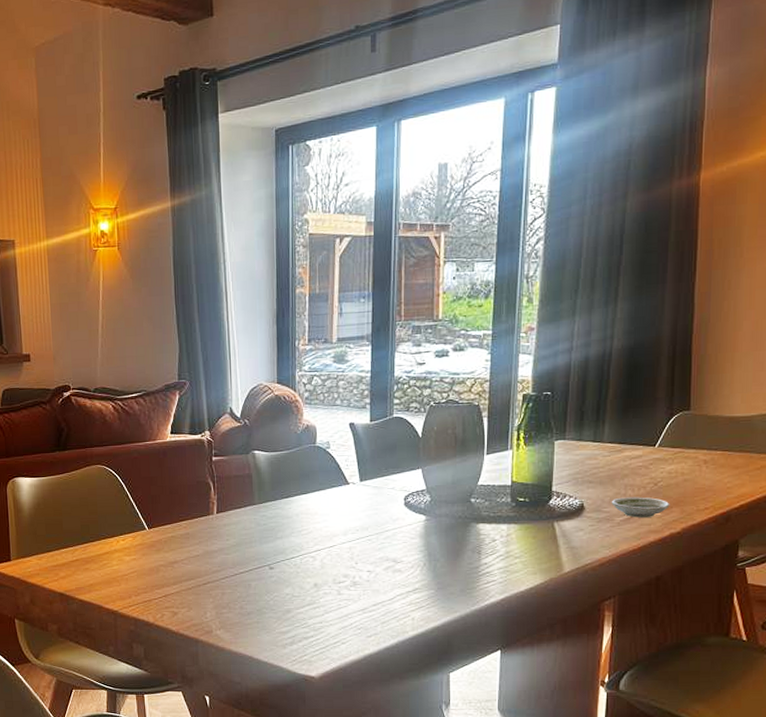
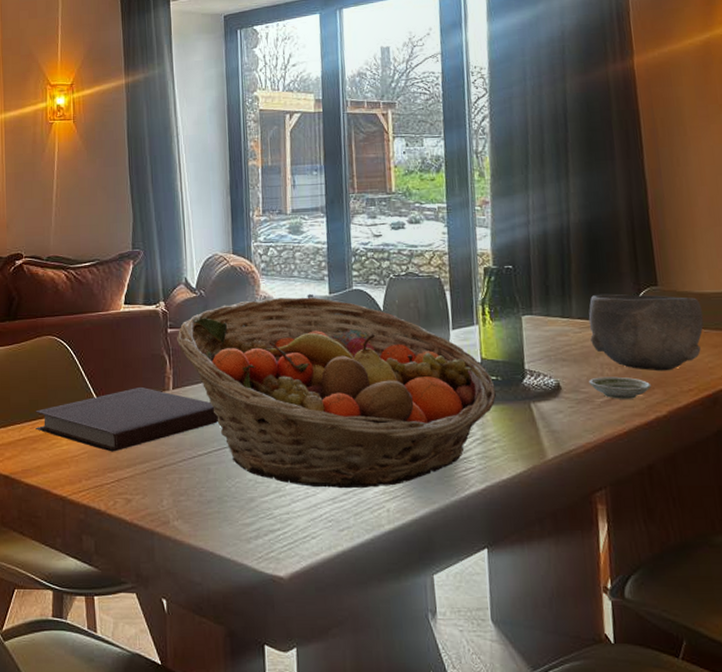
notebook: none [87,511,260,571] -> present [35,386,219,452]
fruit basket: none [221,424,523,601] -> present [177,297,497,489]
bowl: none [618,418,730,492] -> present [588,293,704,372]

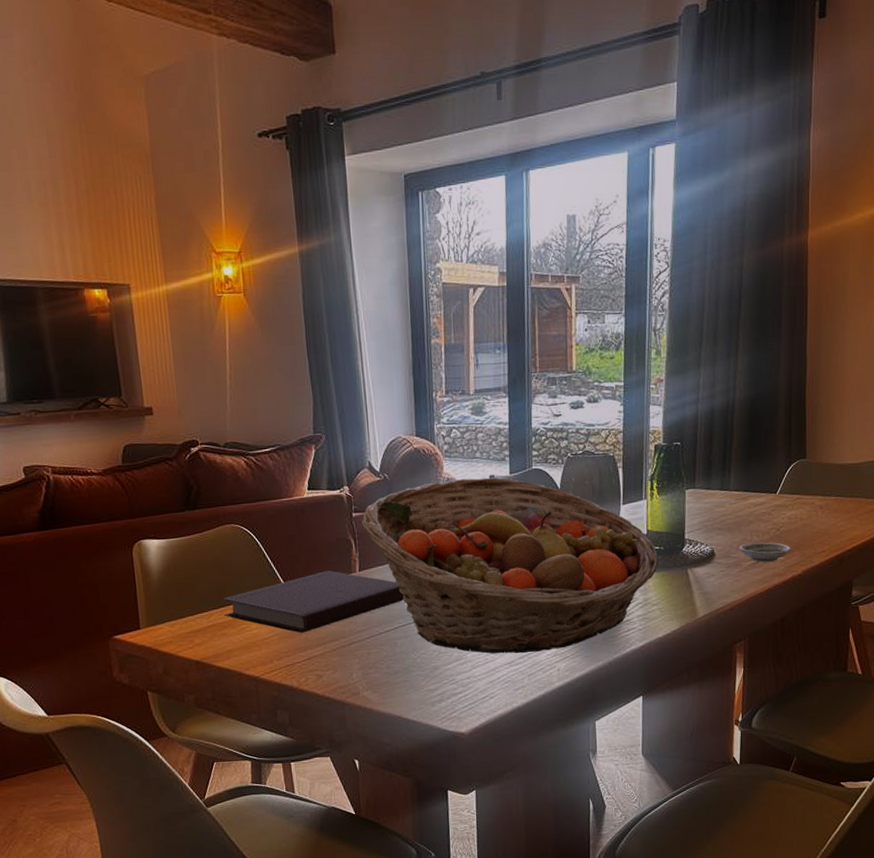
bowl: present [588,293,704,372] -> none [744,467,842,536]

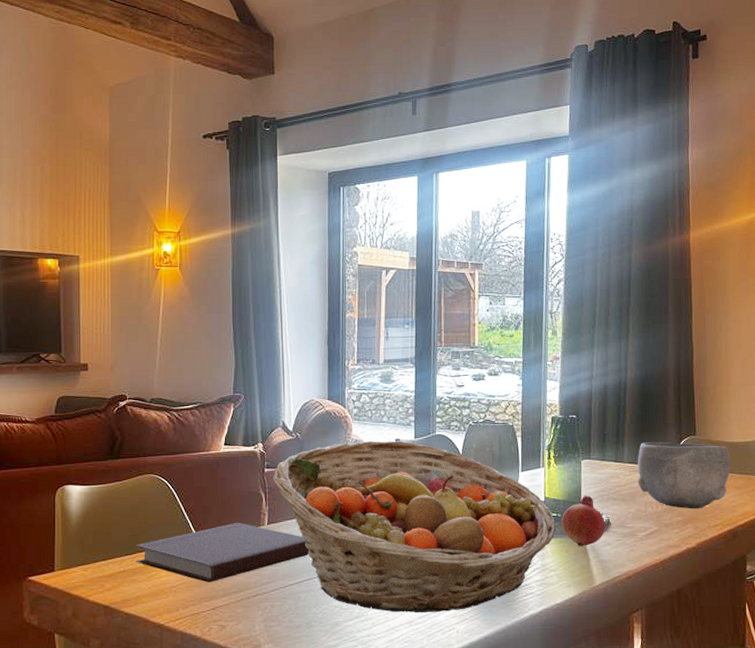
fruit: none [664,525,710,579] -> present [561,494,606,546]
saucer: present [739,542,790,562] -> none [634,513,684,533]
bowl: none [744,467,842,536] -> present [637,441,731,509]

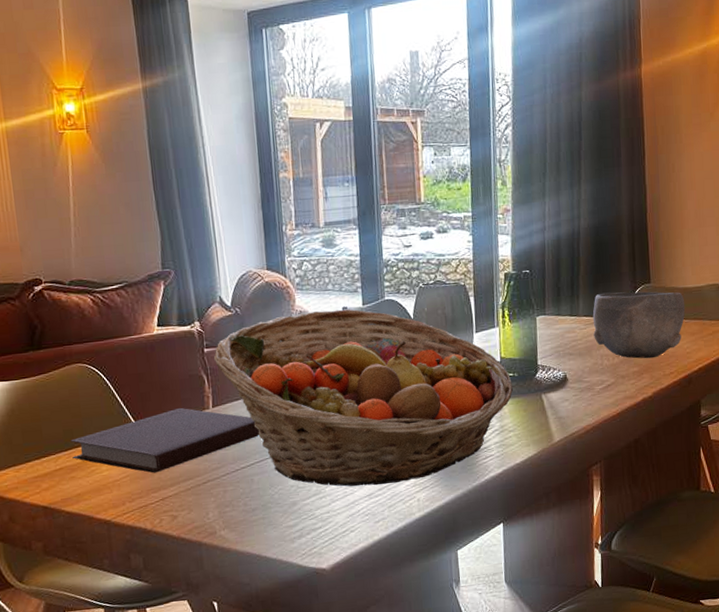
fruit: present [561,494,606,546] -> none [518,351,563,405]

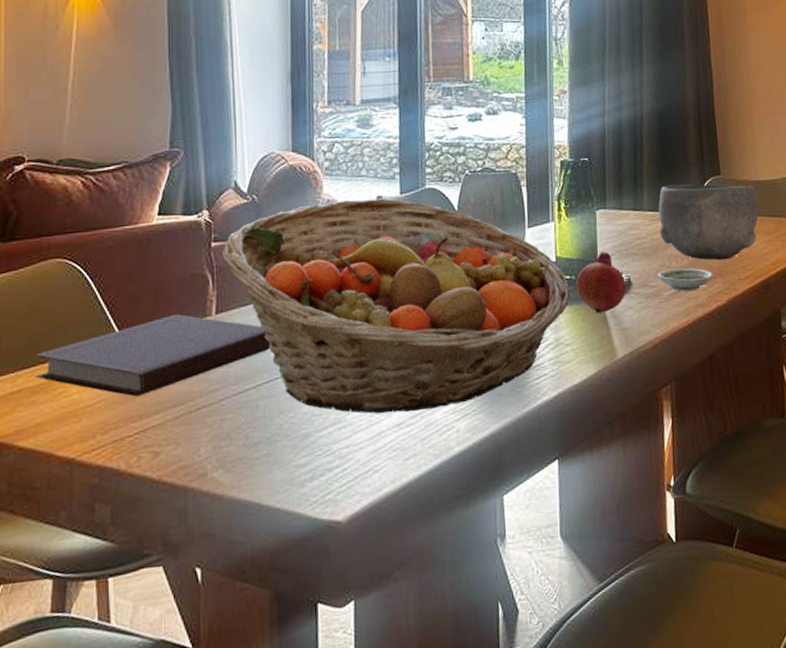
fruit: none [518,351,563,405] -> present [575,250,626,313]
saucer: none [590,366,640,386] -> present [657,268,712,291]

